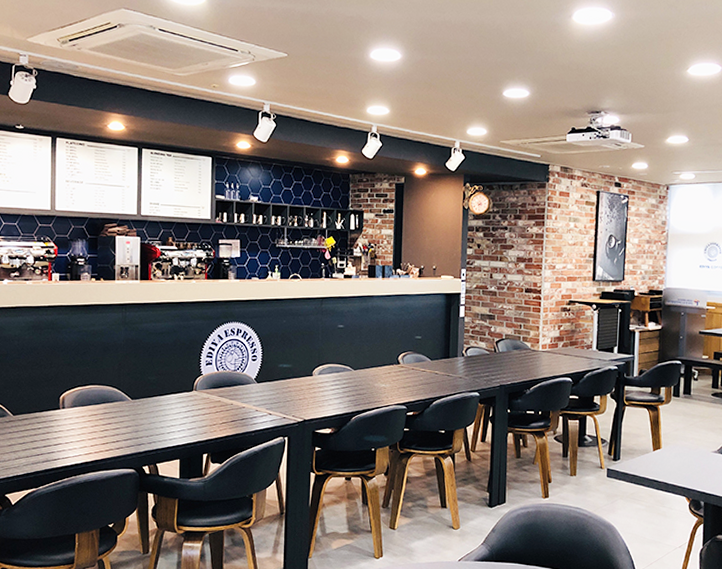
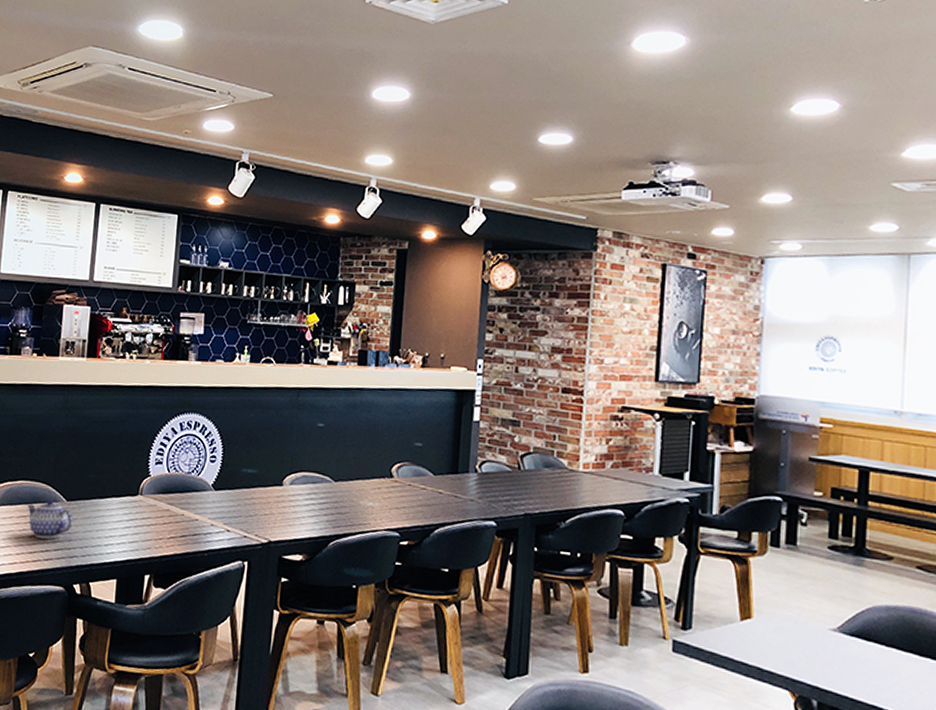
teapot: none [96,399,138,432] -> present [26,499,73,539]

